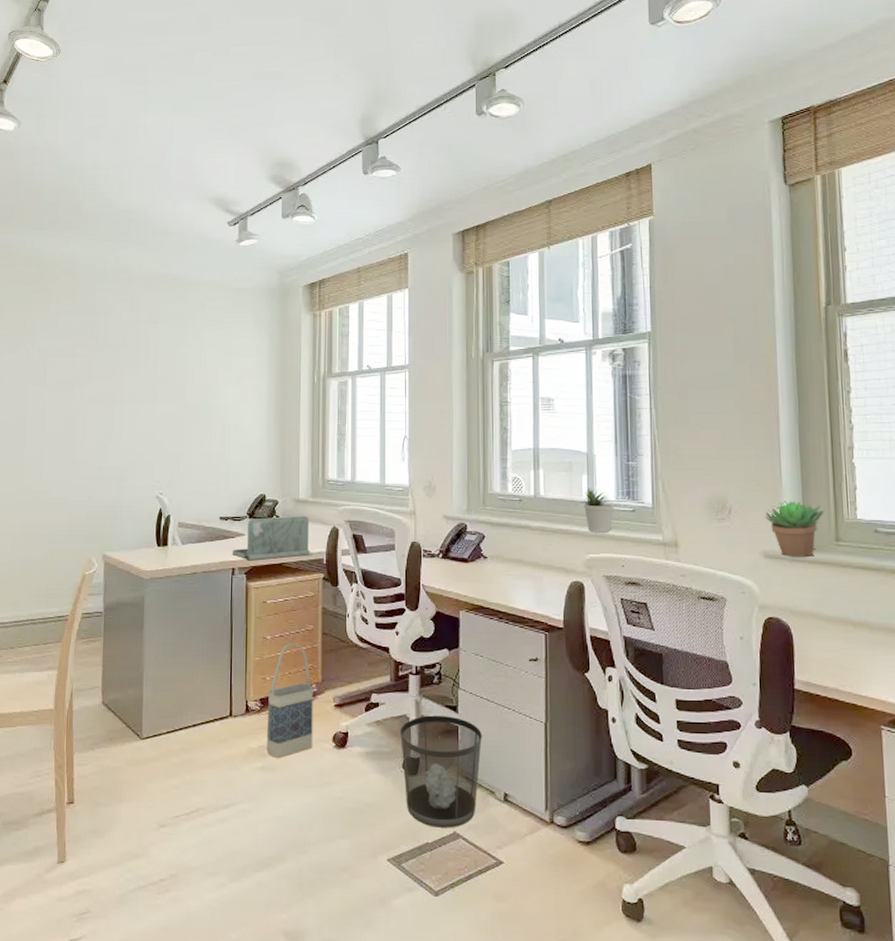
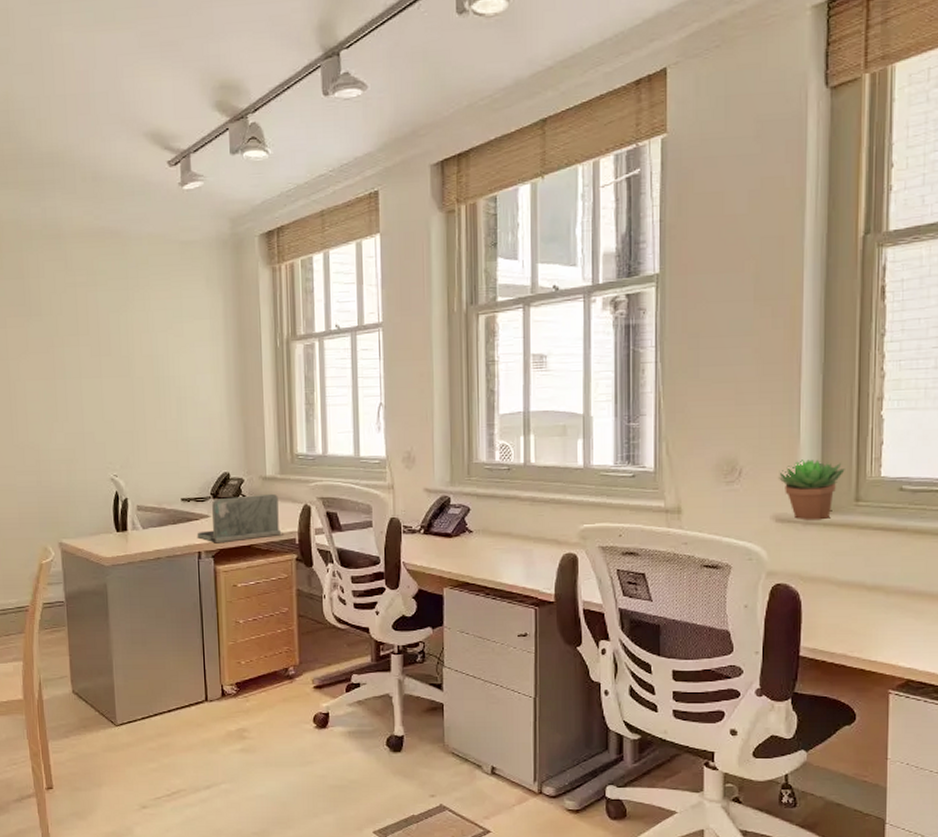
bag: present [266,642,313,759] -> none [244,625,293,741]
waste bin: present [399,715,482,828] -> none [382,694,468,801]
potted plant: present [581,486,614,533] -> none [576,451,612,501]

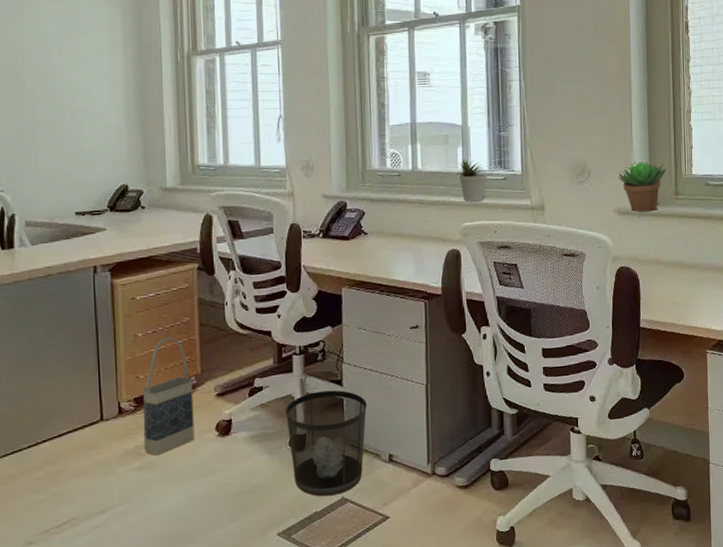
laptop: present [197,493,283,544] -> none [92,204,184,257]
bag: none [244,625,293,741] -> present [143,336,195,456]
waste bin: none [382,694,468,801] -> present [285,390,367,497]
potted plant: none [576,451,612,501] -> present [457,158,487,202]

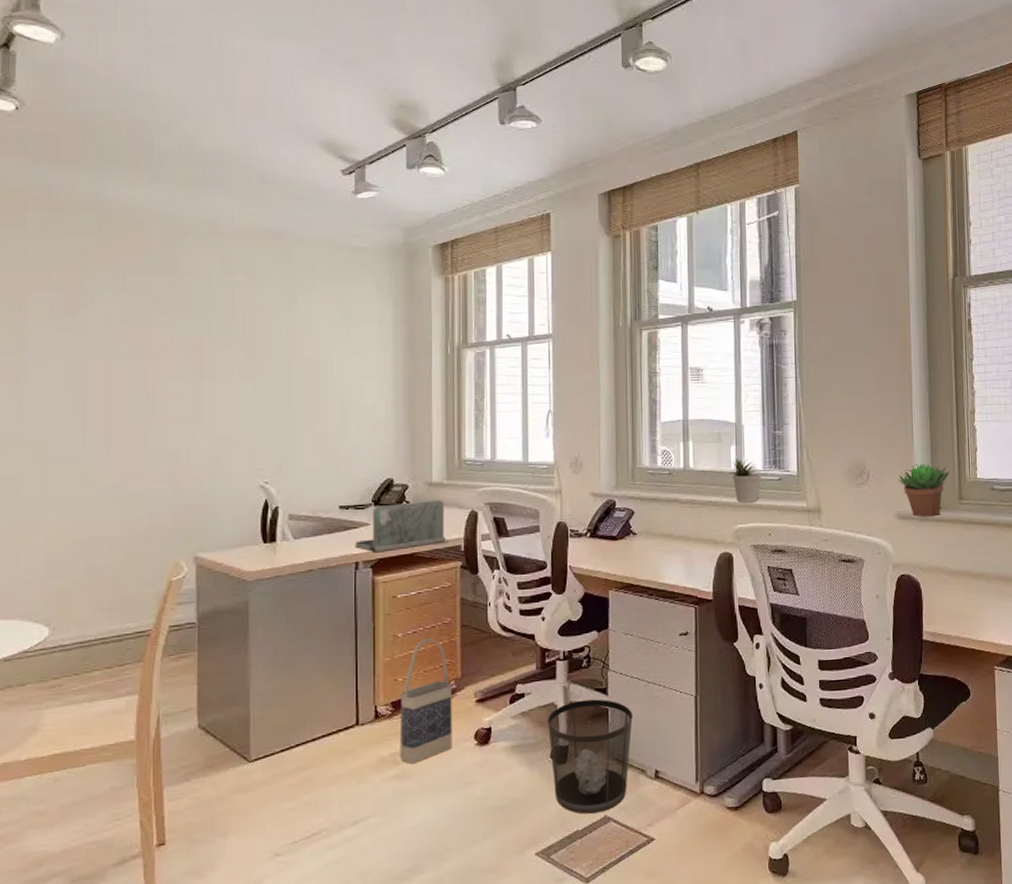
laptop: none [92,204,184,257] -> present [354,499,448,553]

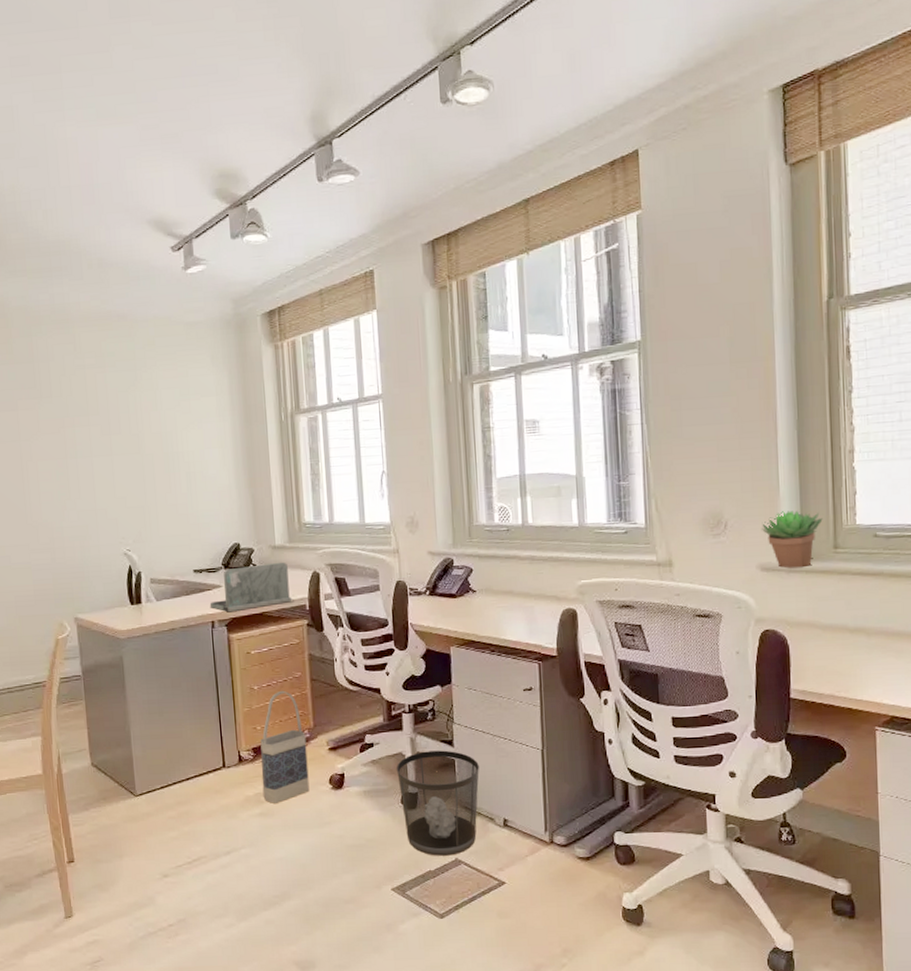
potted plant: present [730,457,761,503] -> none [572,511,606,558]

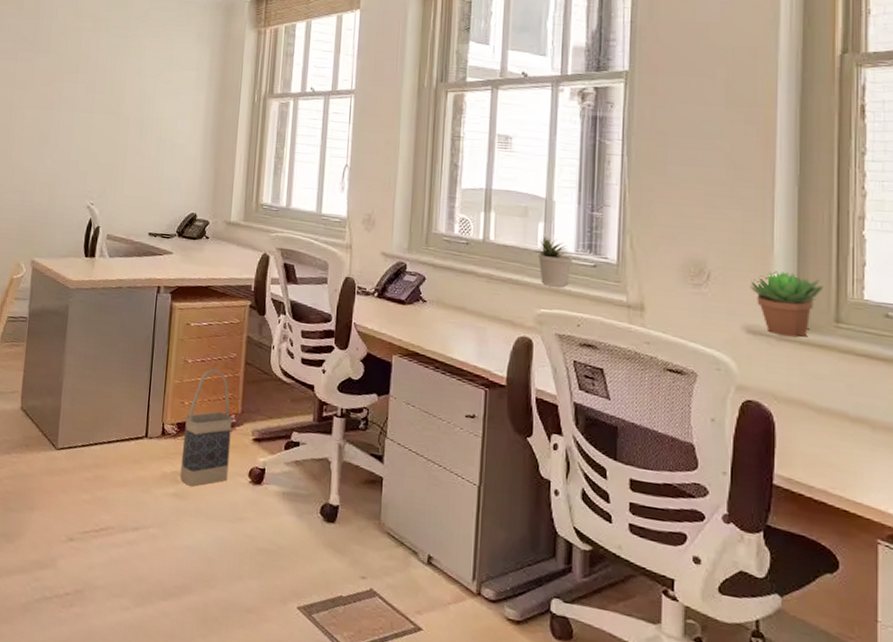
laptop: present [209,562,294,613] -> none [158,237,240,281]
waste bin: present [396,750,479,856] -> none [319,462,408,585]
potted plant: none [572,511,606,558] -> present [536,235,573,288]

